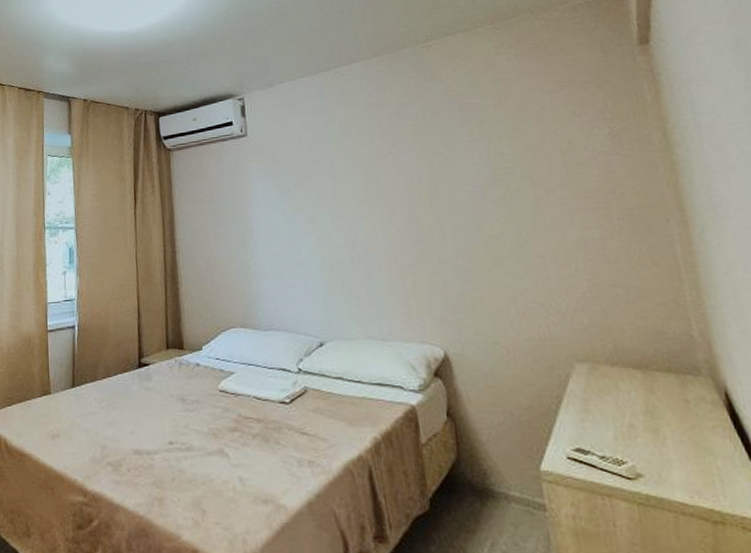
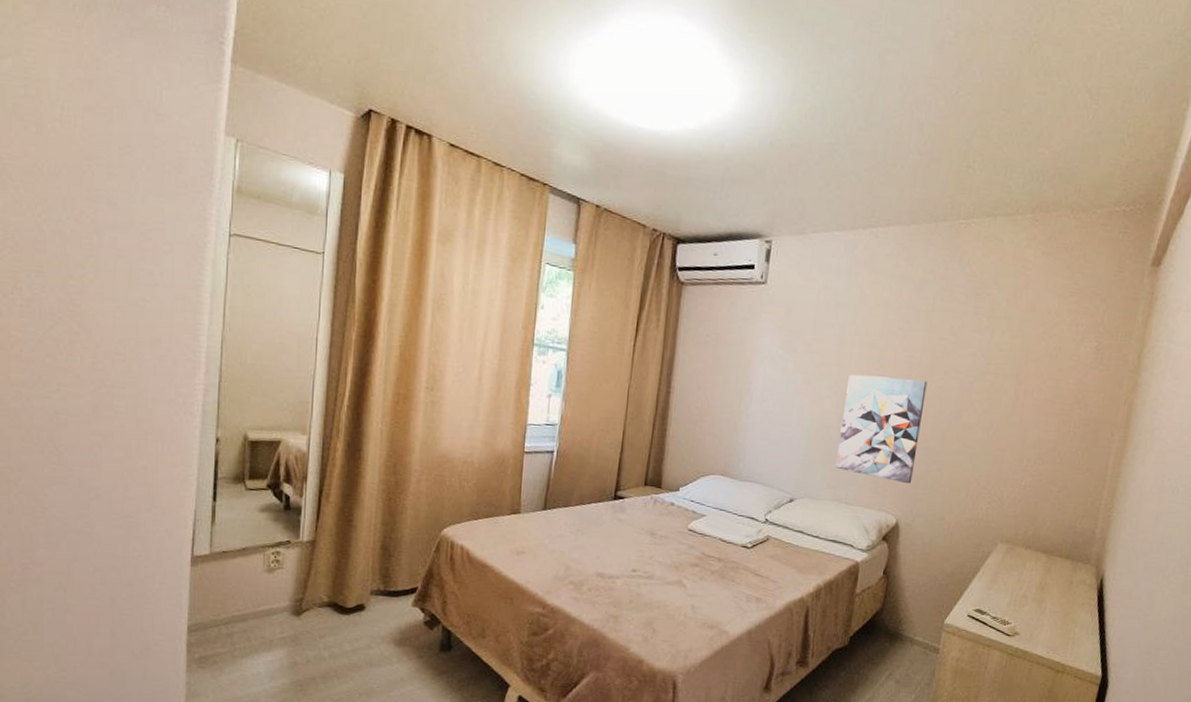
wall art: none [349,199,449,310] -> present [835,374,928,484]

